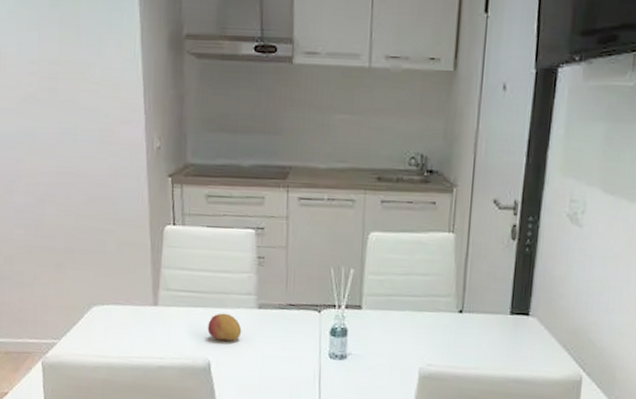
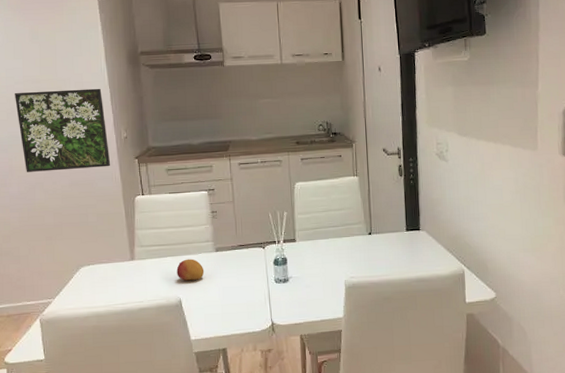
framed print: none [27,76,138,184] -> present [15,88,111,172]

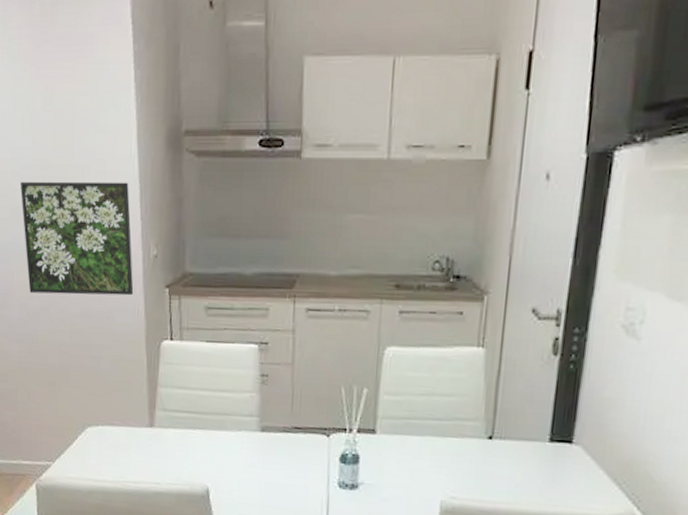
fruit: present [176,259,205,281] -> none [206,435,243,467]

